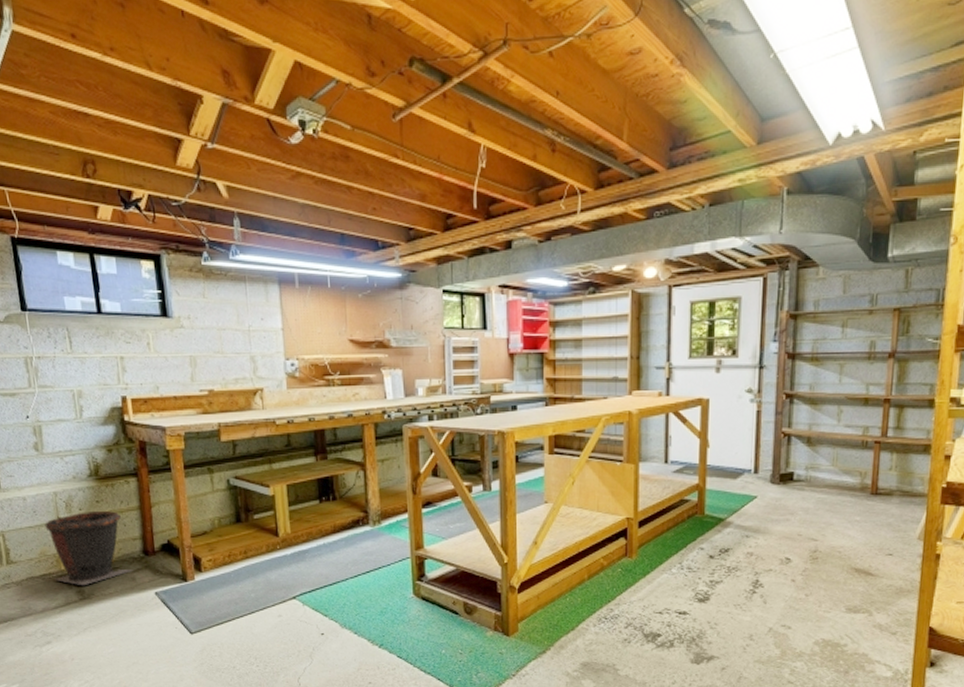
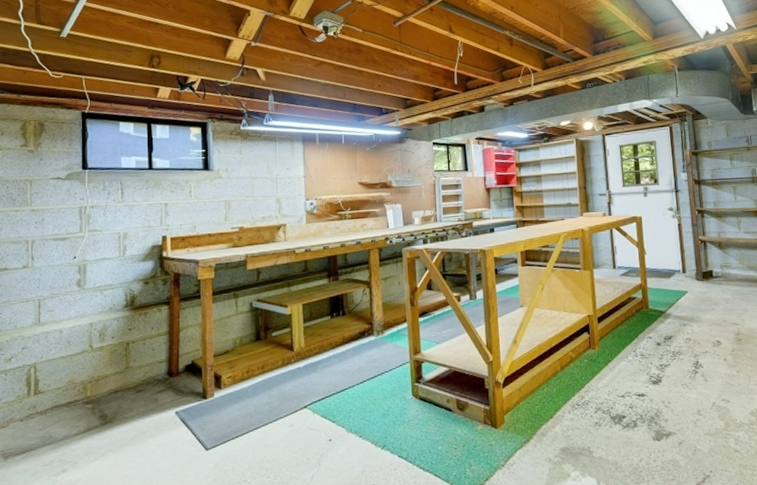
bucket: present [45,510,134,586] -> none [77,337,157,411]

